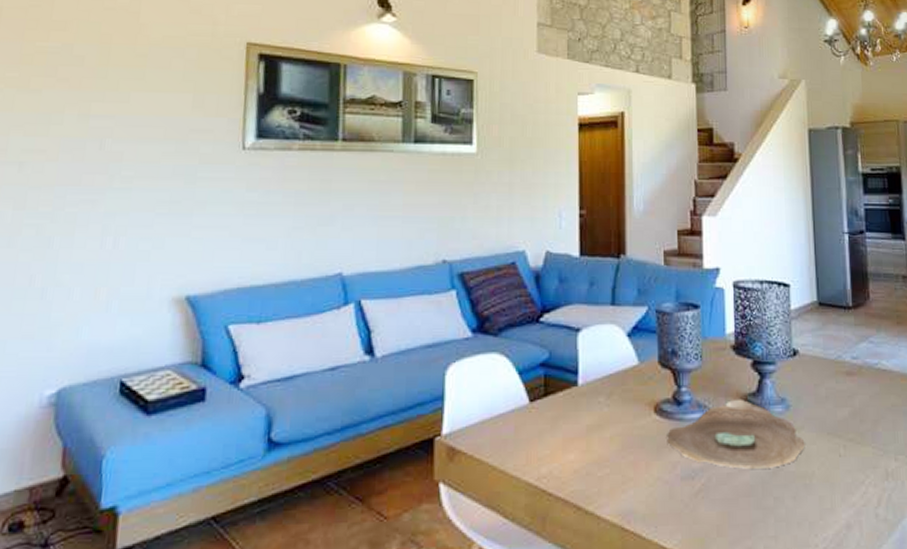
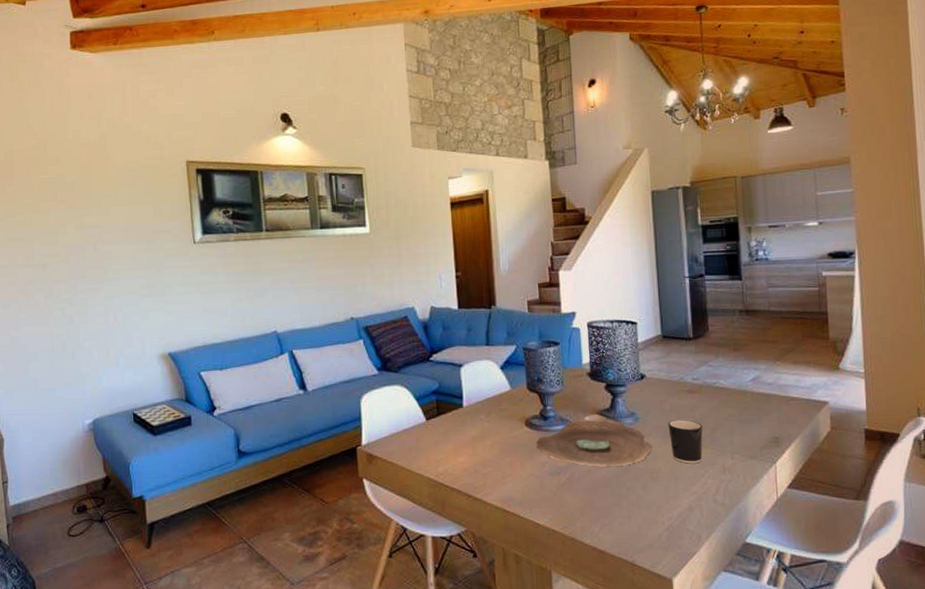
mug: none [823,409,863,466] -> present [668,420,703,464]

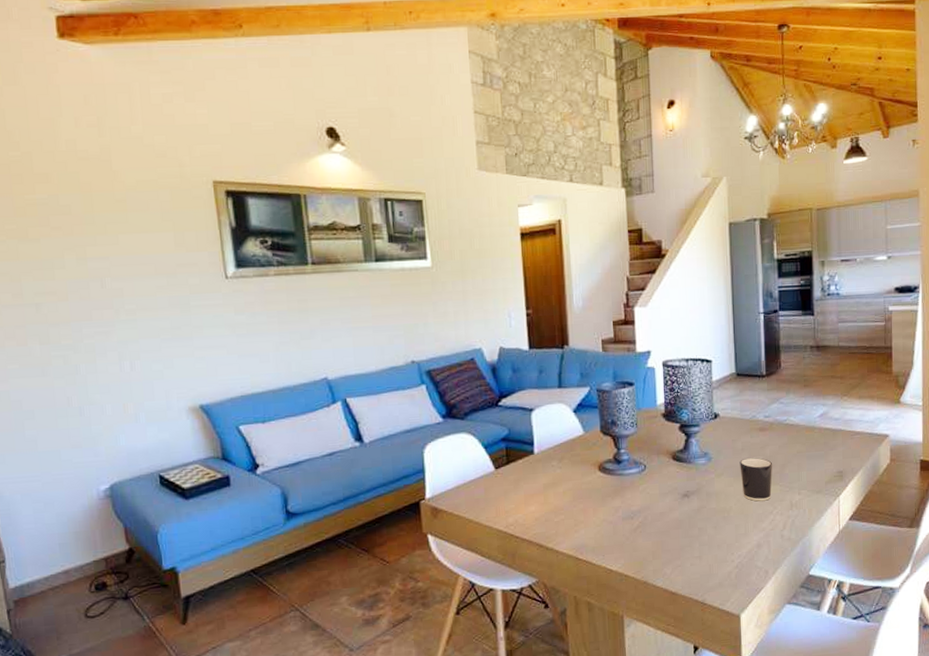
decorative bowl: present [536,415,653,467] -> none [610,456,724,509]

